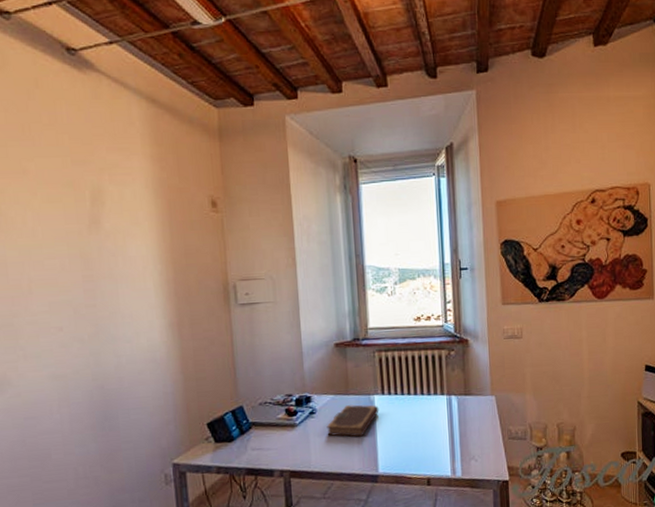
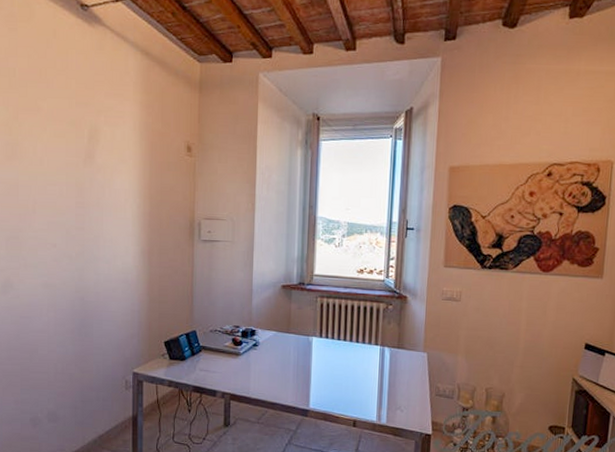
notebook: present [326,404,379,437] -> none [266,343,316,373]

